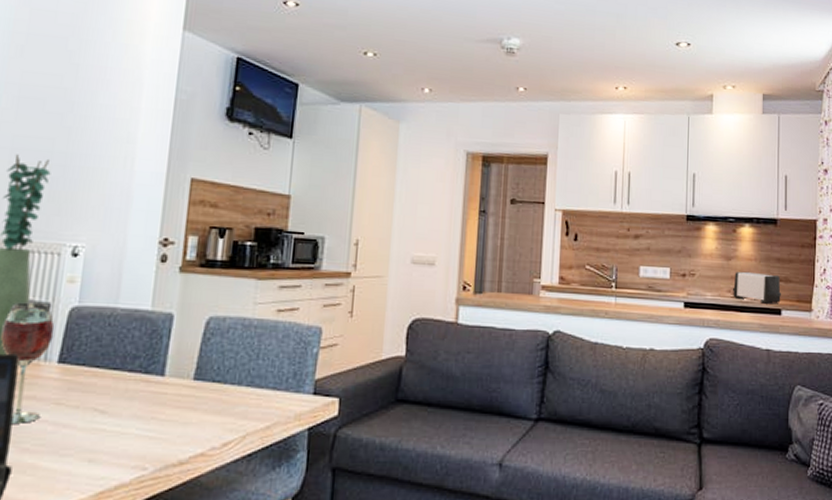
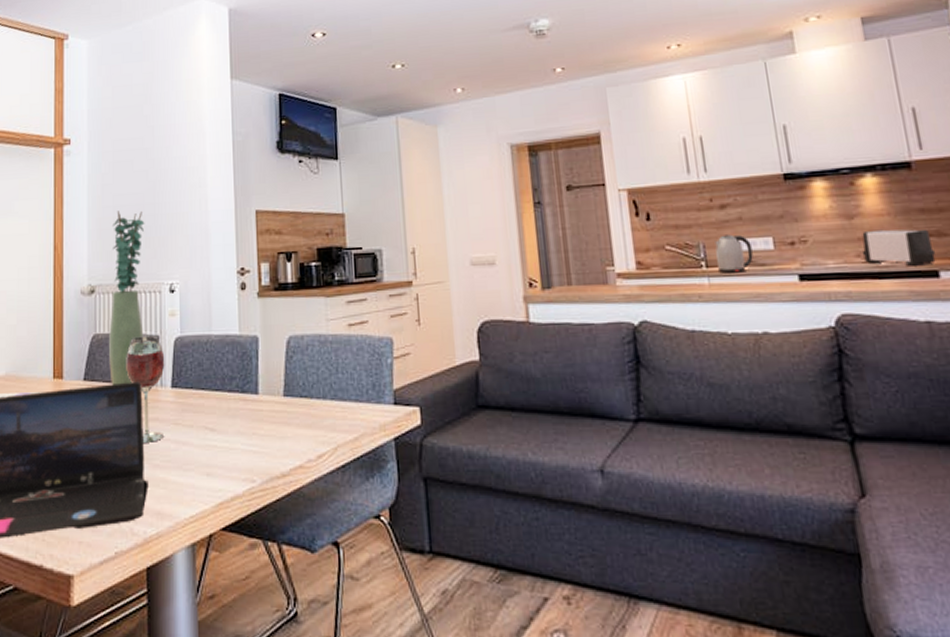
kettle: none [625,261,653,296] -> present [715,234,753,274]

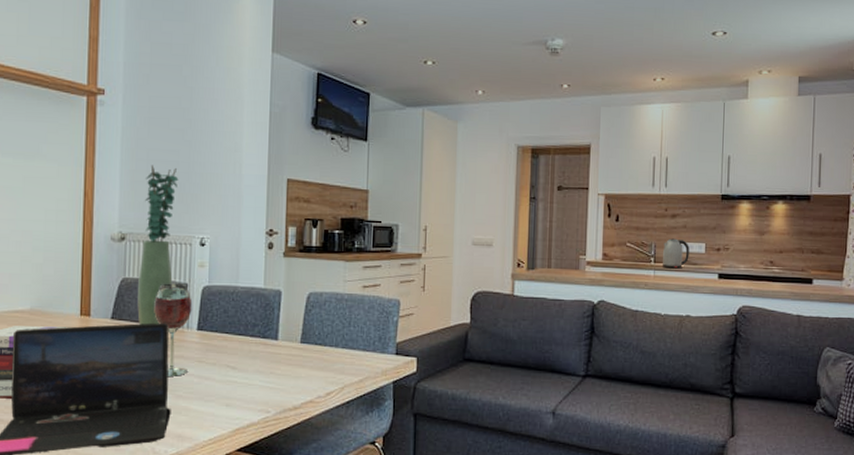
toaster: present [861,229,936,266] -> none [764,244,814,274]

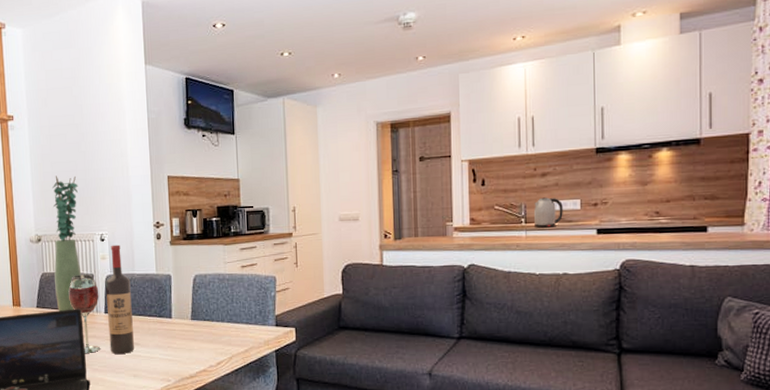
wine bottle: none [200,251,232,380] -> present [105,244,134,355]

